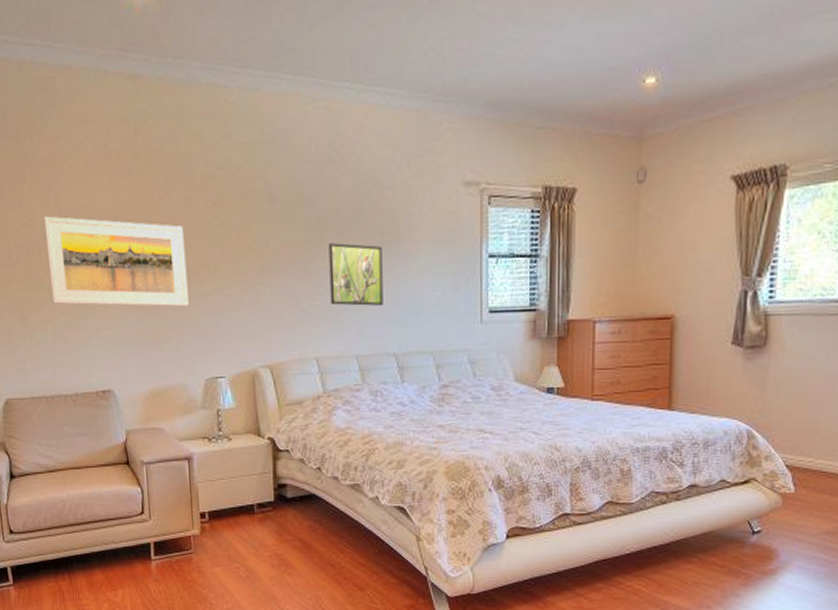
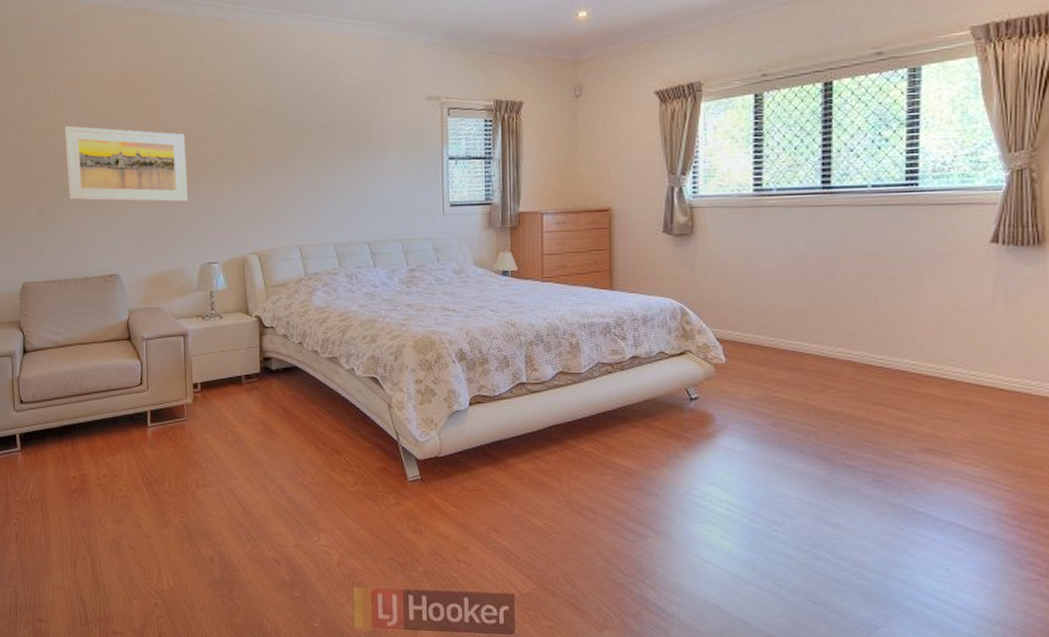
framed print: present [329,243,383,306] -> none [310,148,358,201]

